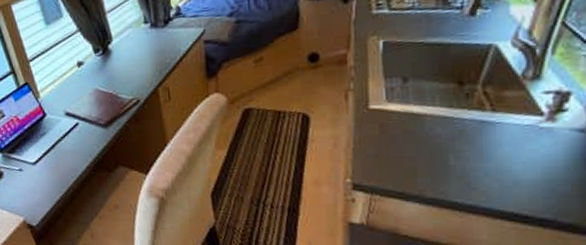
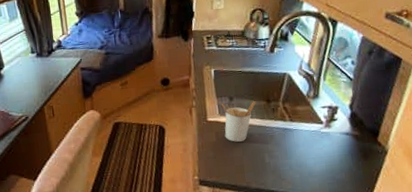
utensil holder: none [390,83,442,137] -> present [221,101,257,142]

